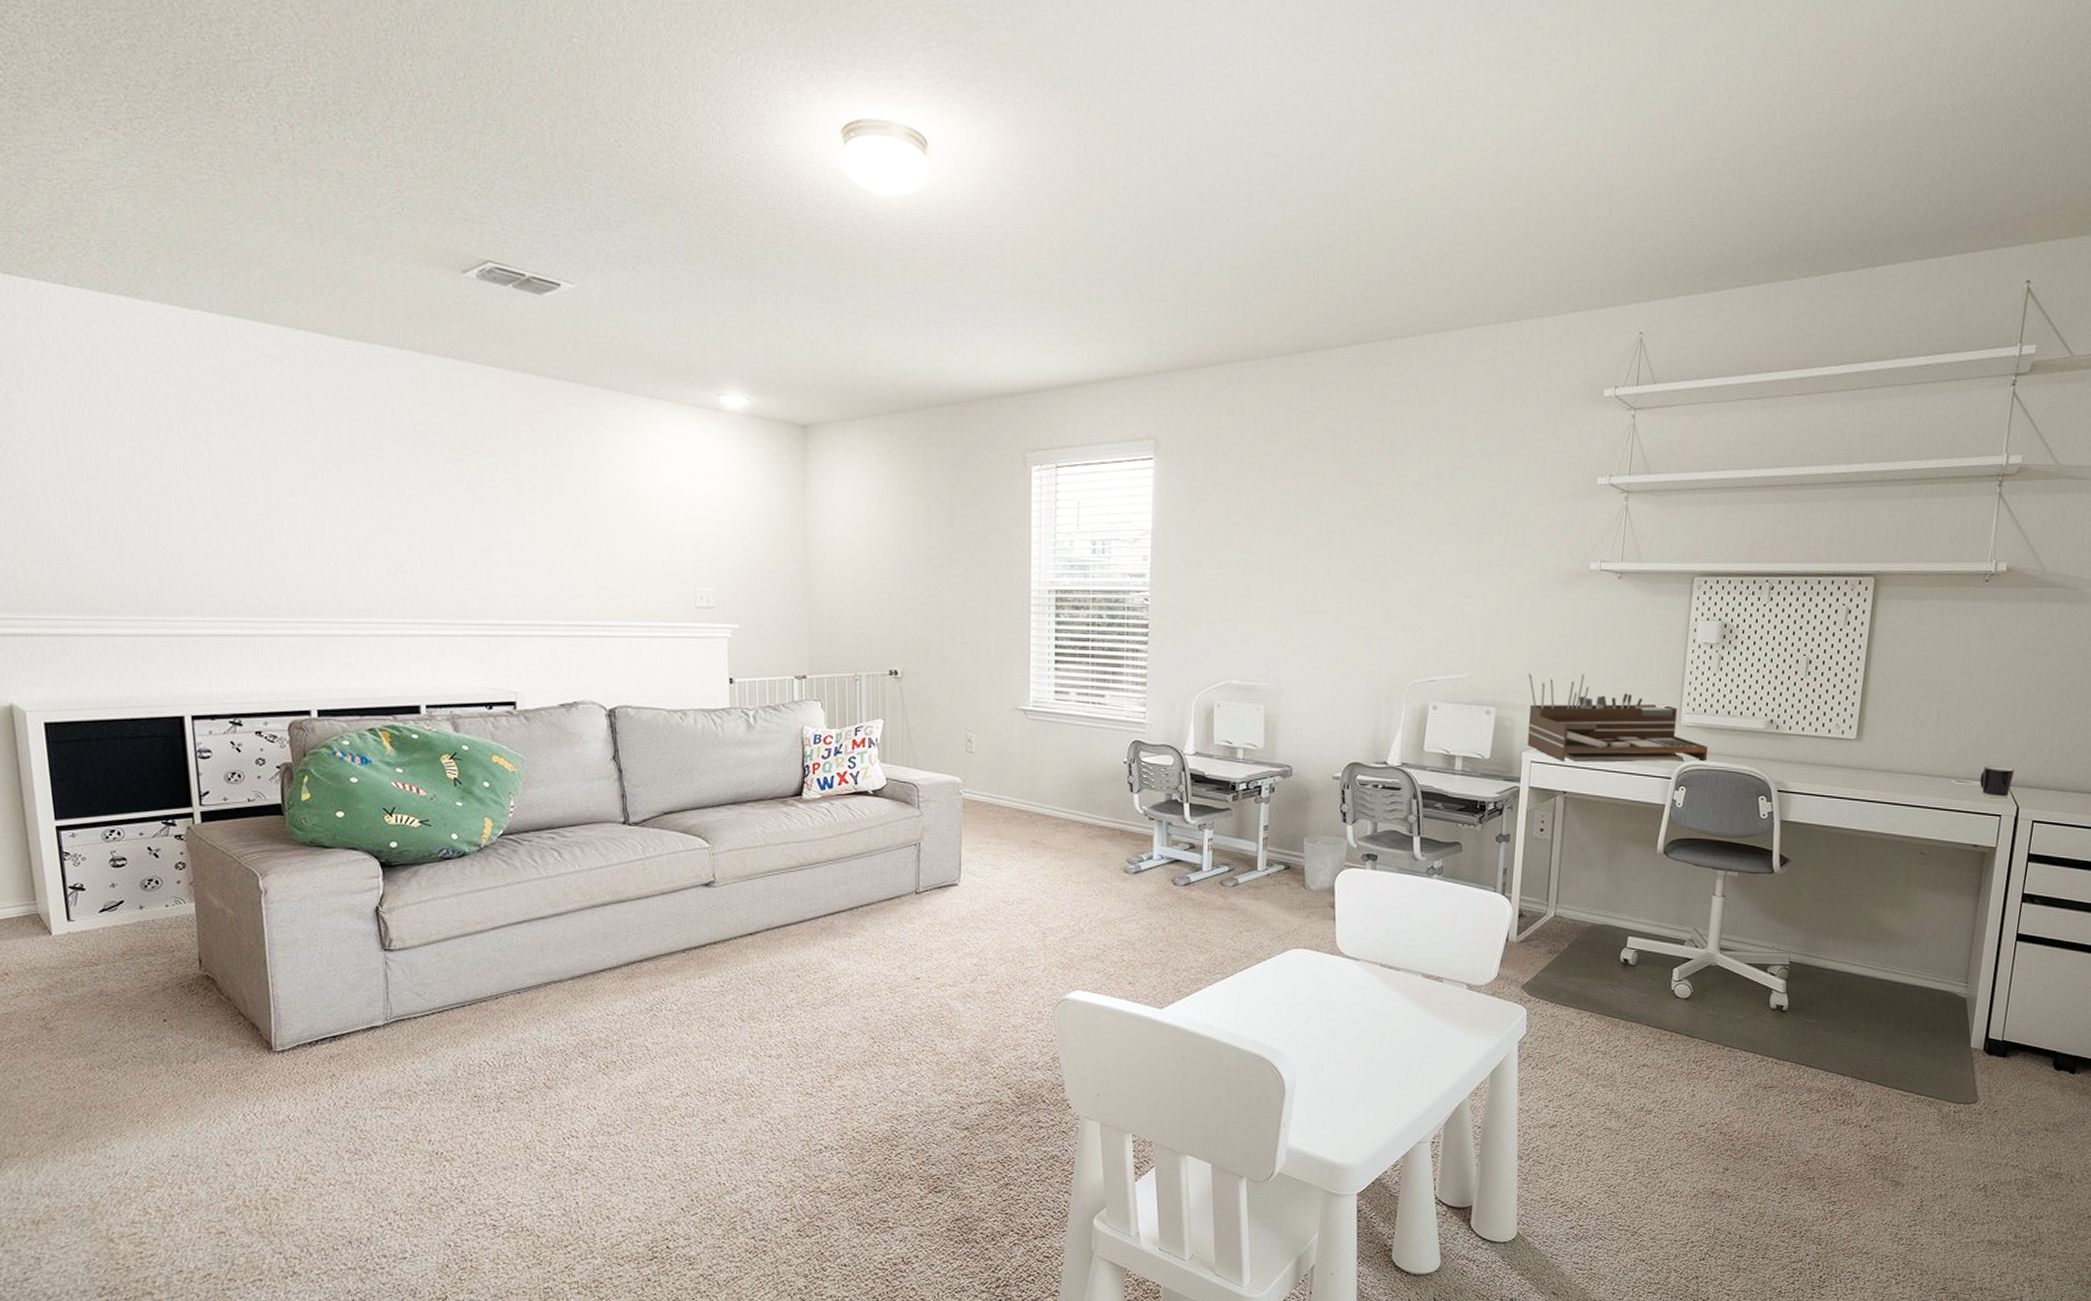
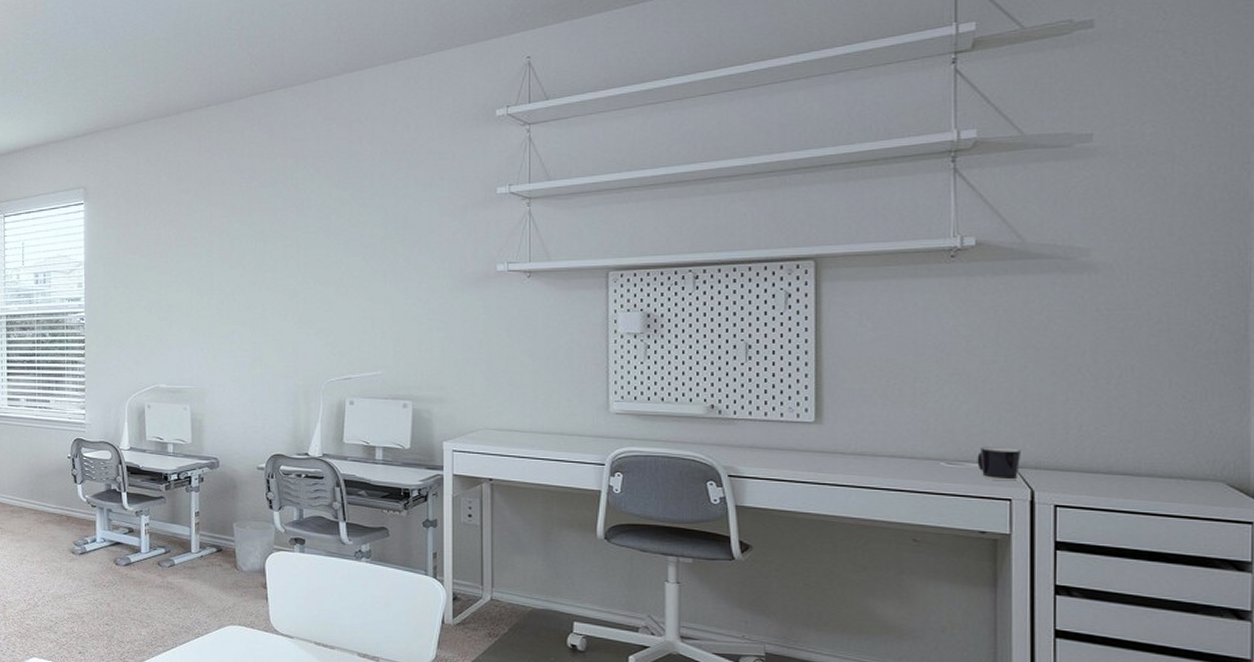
desk organizer: present [1527,673,1709,762] -> none [443,368,644,450]

